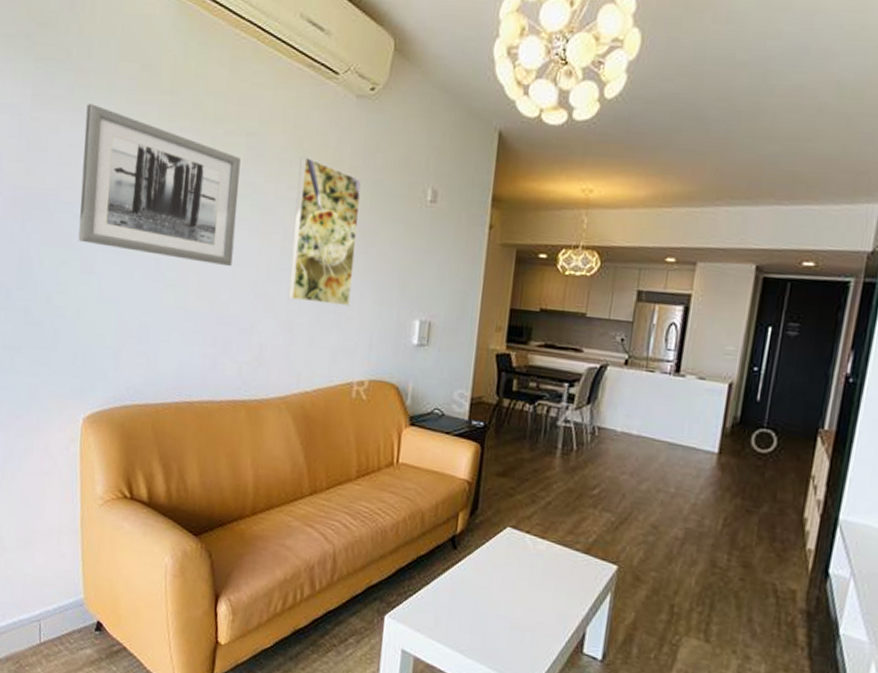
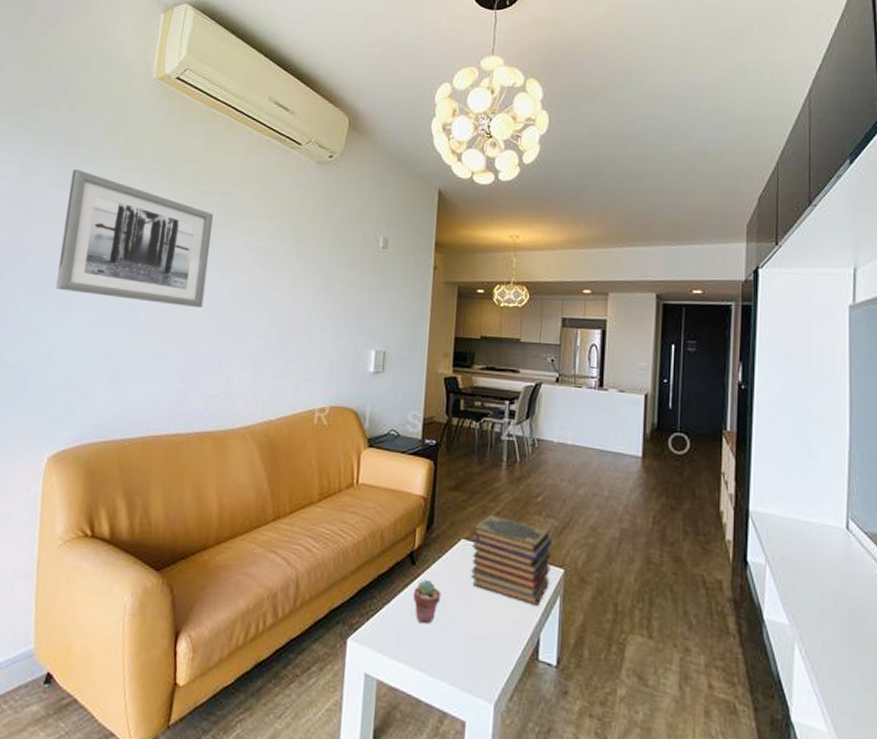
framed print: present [288,156,363,306] -> none [254,211,323,340]
potted succulent: none [453,564,483,609] -> present [413,579,441,624]
book stack: none [515,503,607,600] -> present [471,514,552,605]

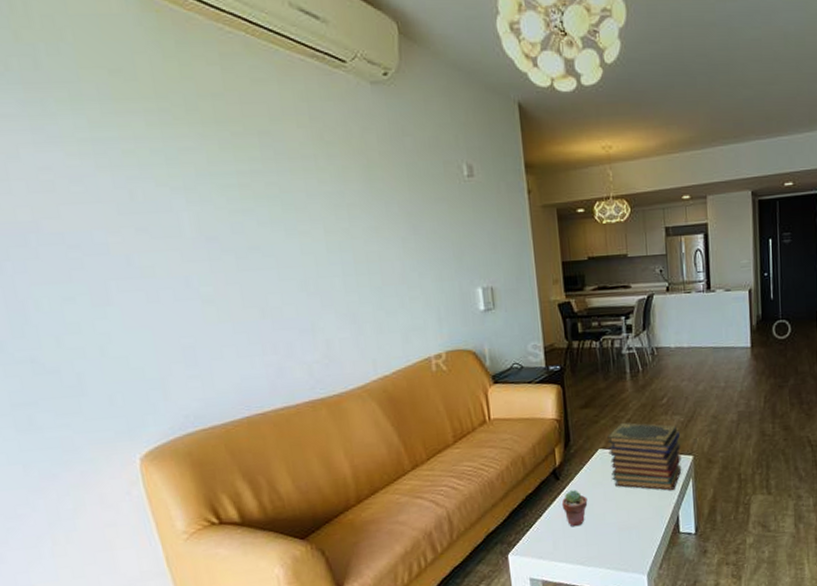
wall art: present [55,169,213,309] -> none [49,120,275,274]

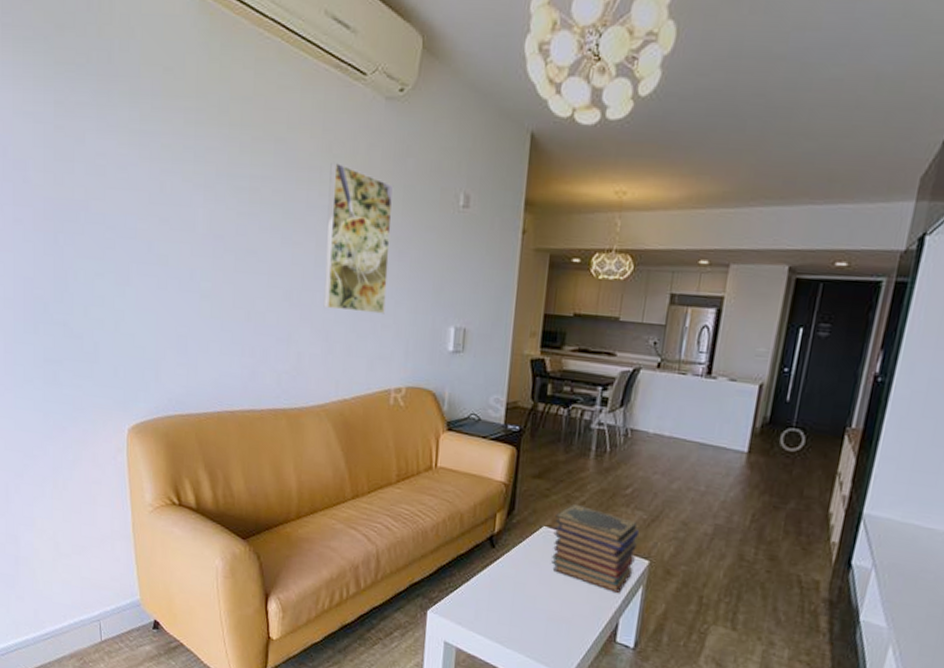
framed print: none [324,148,410,292] -> present [323,161,394,314]
potted succulent: present [561,489,588,527] -> none [492,562,521,603]

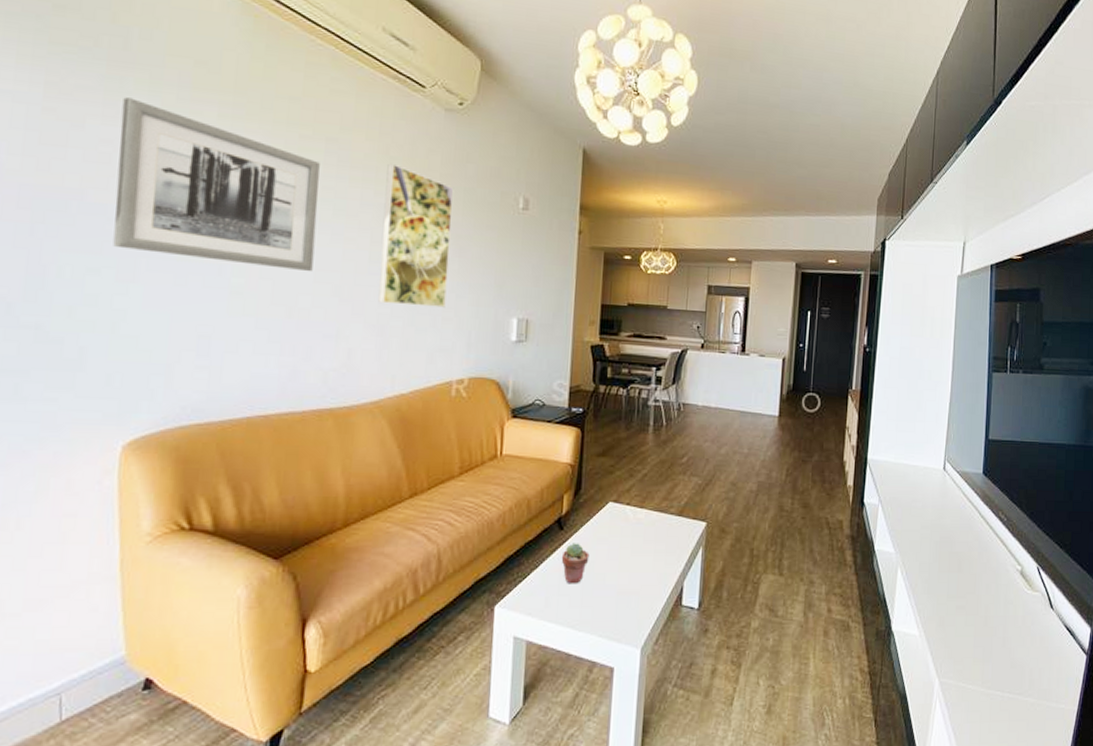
wall art: none [110,110,270,277] -> present [113,97,320,272]
potted succulent: none [492,562,521,603] -> present [561,543,590,584]
book stack: present [551,503,639,593] -> none [619,476,695,557]

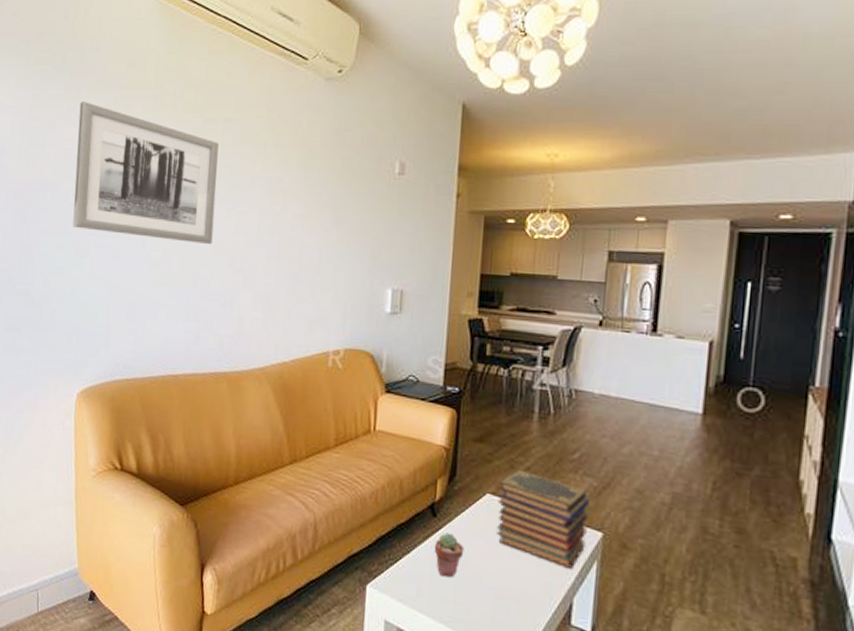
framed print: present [378,163,454,308] -> none [265,138,333,278]
book stack: none [619,476,695,557] -> present [497,469,589,569]

